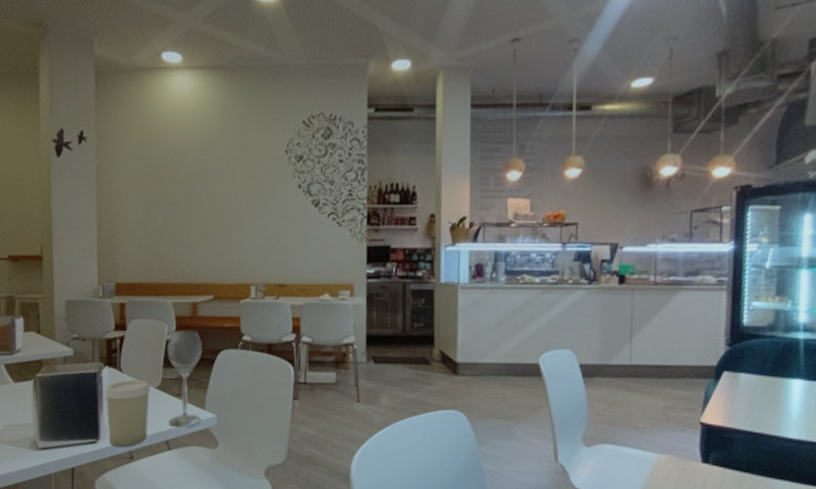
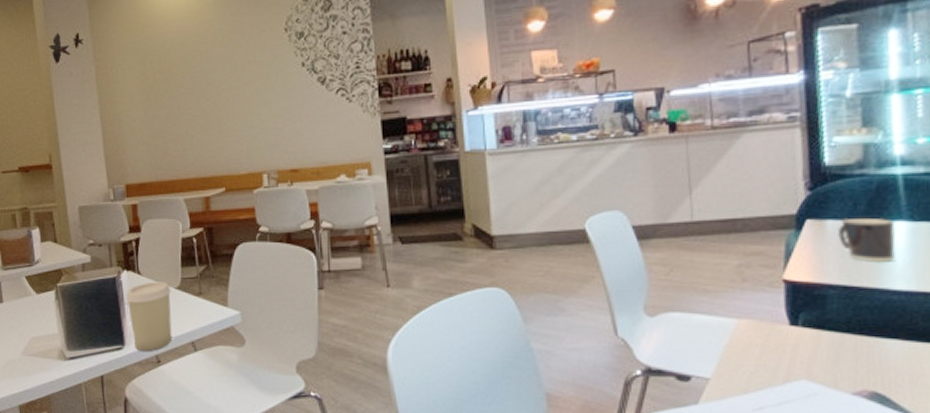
wineglass: present [166,329,203,428] -> none [183,226,225,328]
mug: none [748,373,794,415] -> present [838,218,896,263]

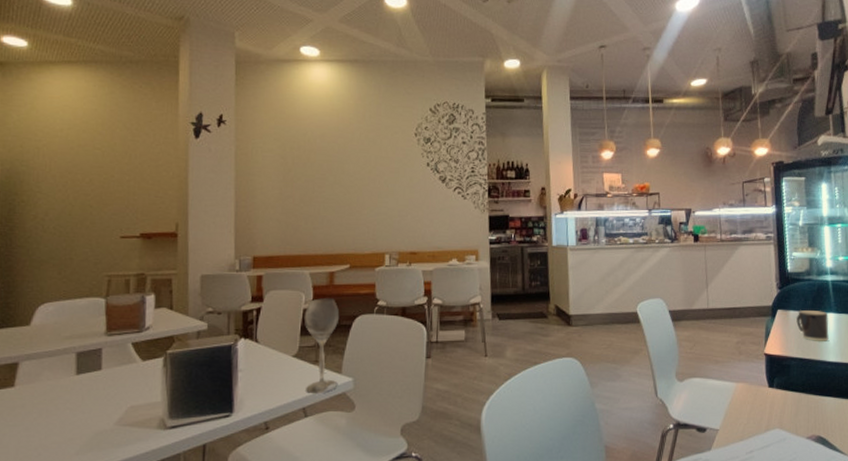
cup: present [125,281,172,351] -> none [239,349,287,418]
wineglass: none [183,226,225,328] -> present [304,298,340,394]

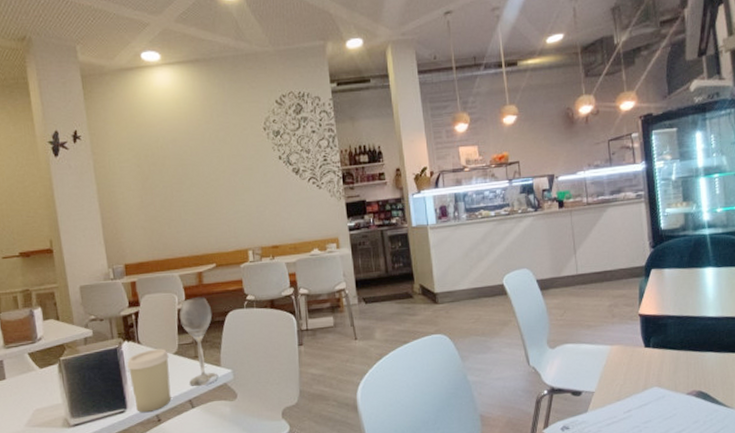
cup: none [239,349,287,418] -> present [126,348,171,412]
mug: present [796,310,829,342] -> none [672,266,708,298]

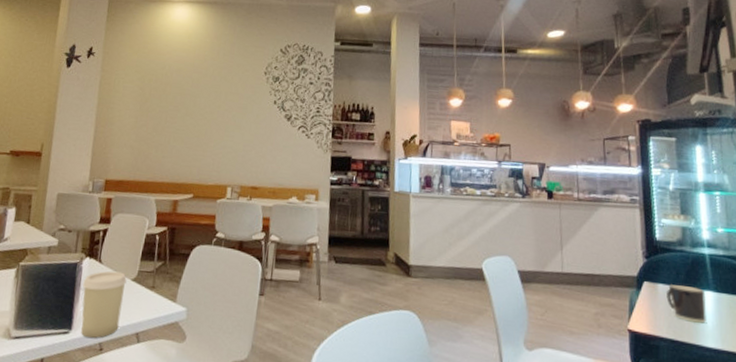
wineglass: present [179,297,219,387] -> none [141,225,180,321]
mug: none [672,266,708,298] -> present [666,284,706,324]

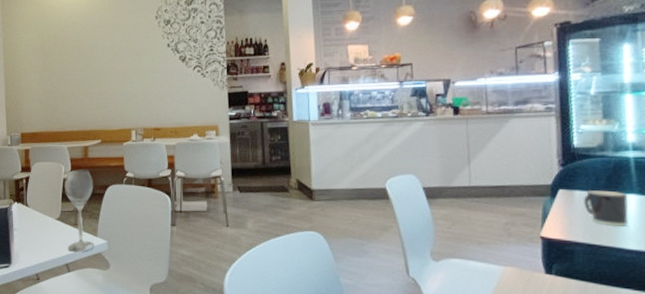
cup: present [81,271,127,338] -> none [14,213,52,270]
wineglass: none [141,225,180,321] -> present [64,169,95,253]

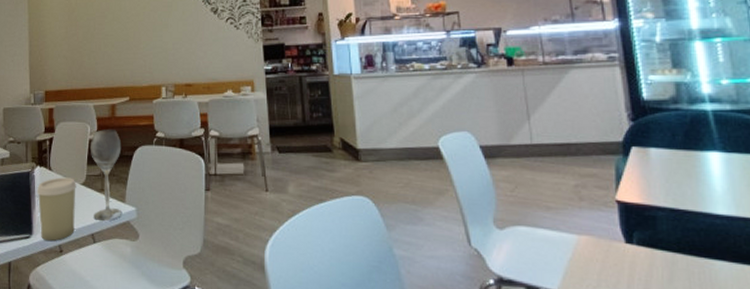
cup: none [14,213,52,270] -> present [36,177,76,241]
mug: present [584,190,629,227] -> none [661,148,714,189]

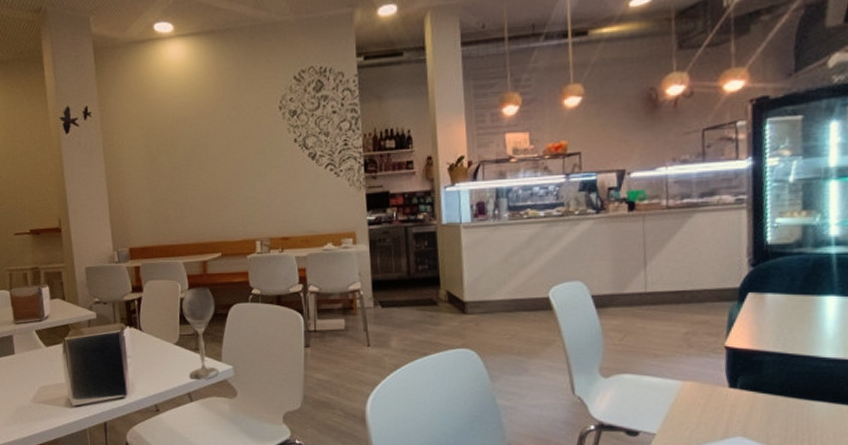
cup: present [36,177,76,241] -> none [127,337,170,401]

